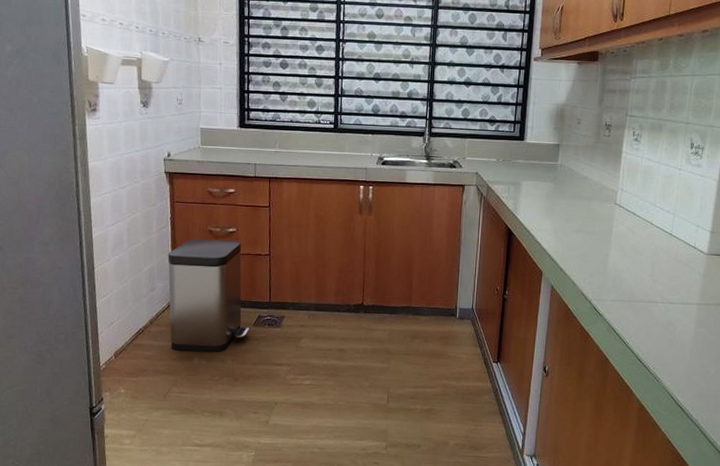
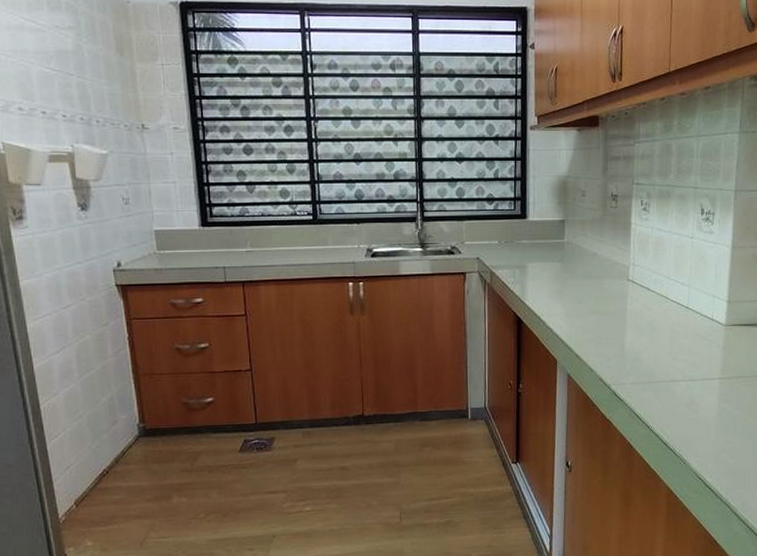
pedal bin: present [167,239,250,353] -> none [129,357,236,490]

